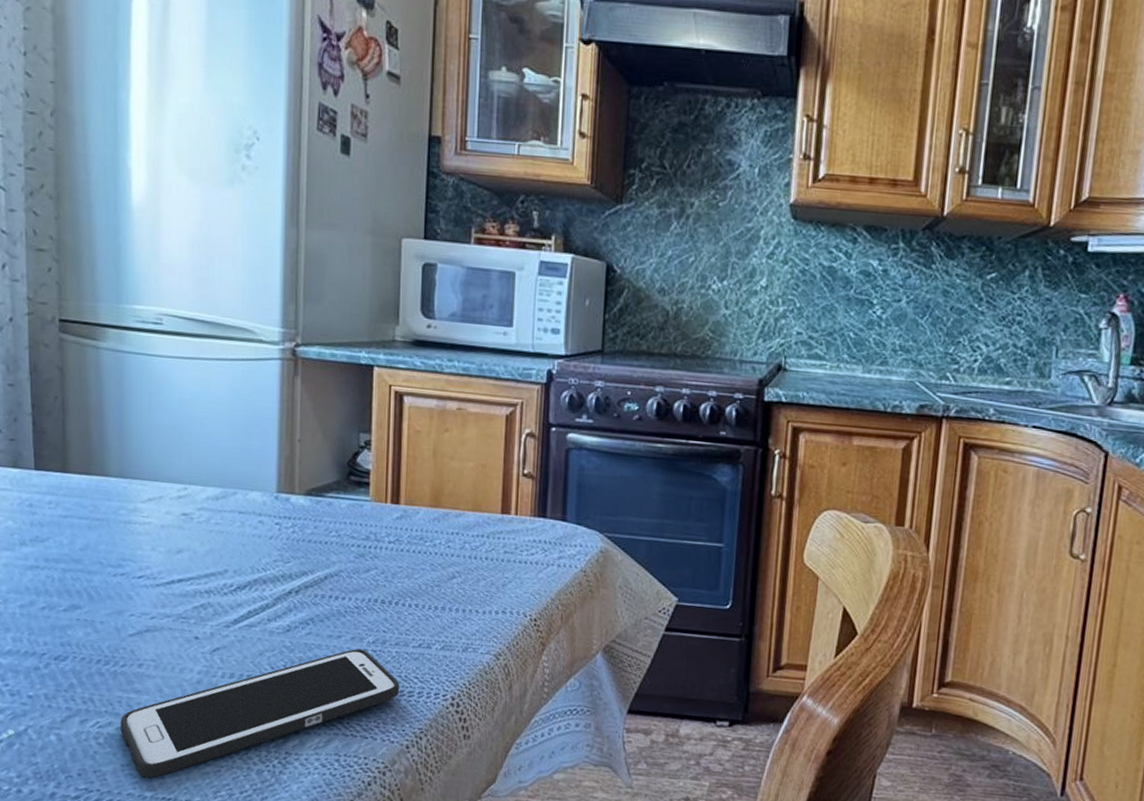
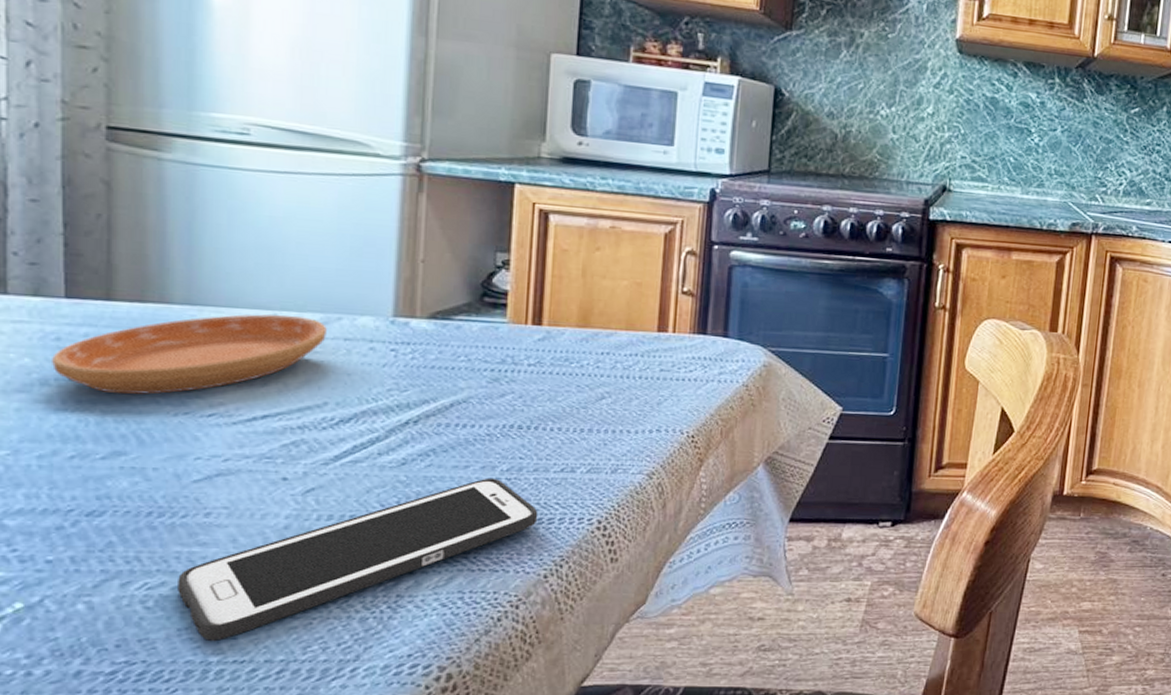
saucer: none [27,487,225,557] -> present [52,314,327,395]

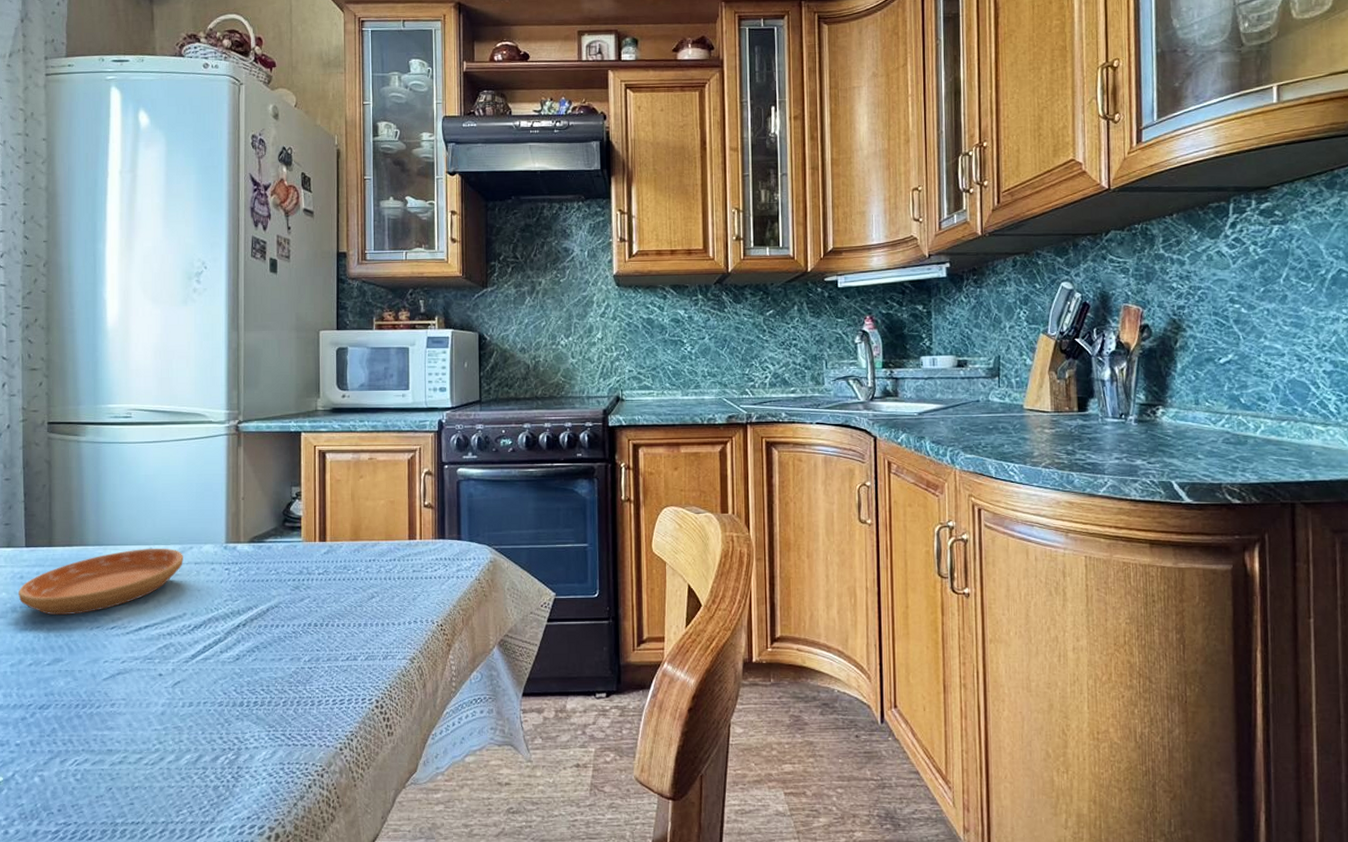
cell phone: present [178,477,538,641] -> none [95,667,333,806]

